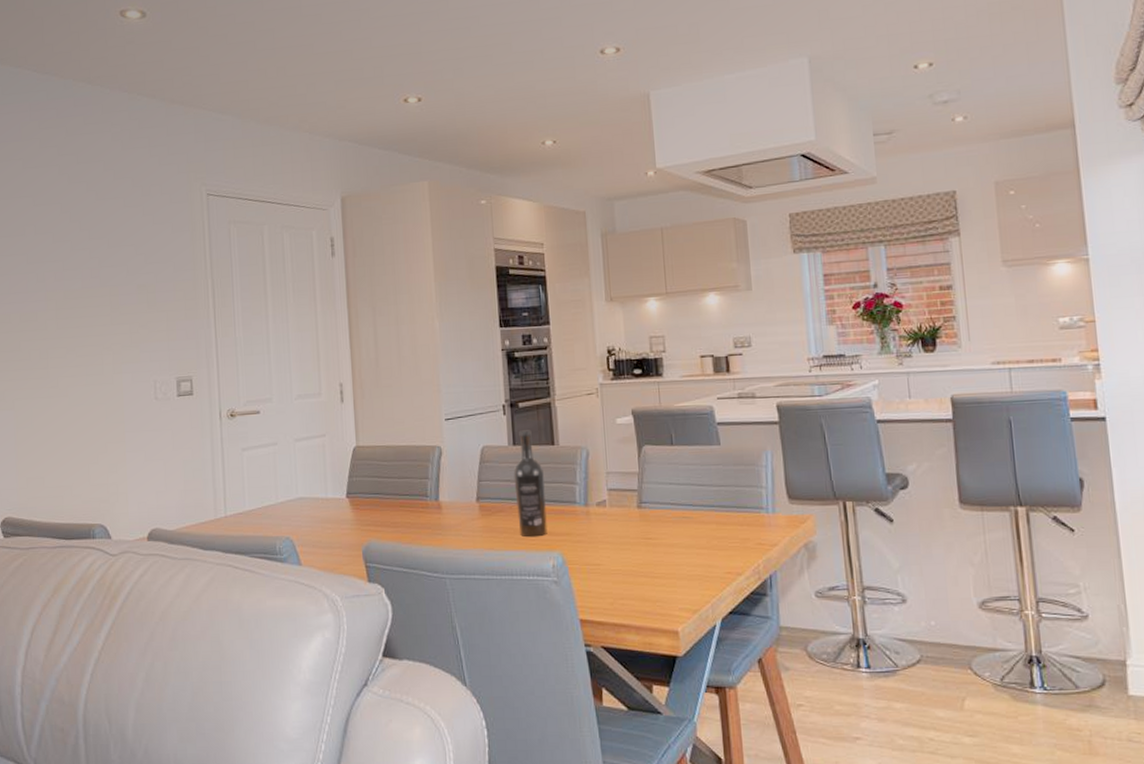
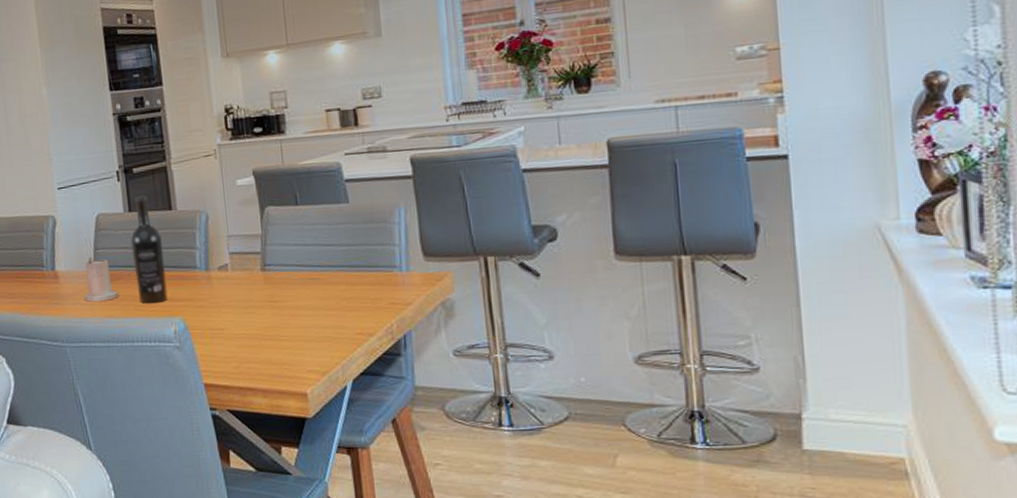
candle: none [466,489,500,534] -> present [84,257,119,303]

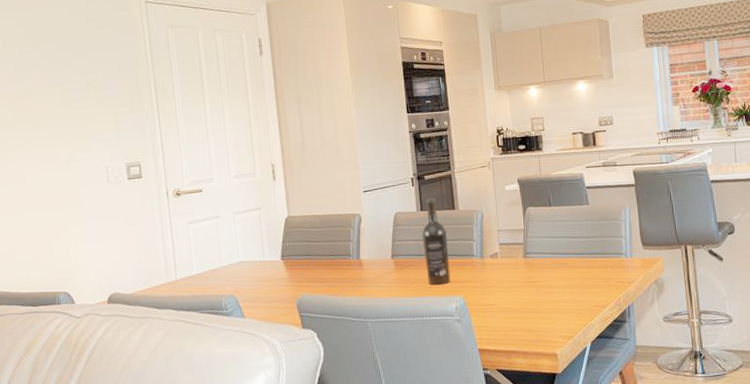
candle: present [84,257,119,303] -> none [383,248,412,285]

